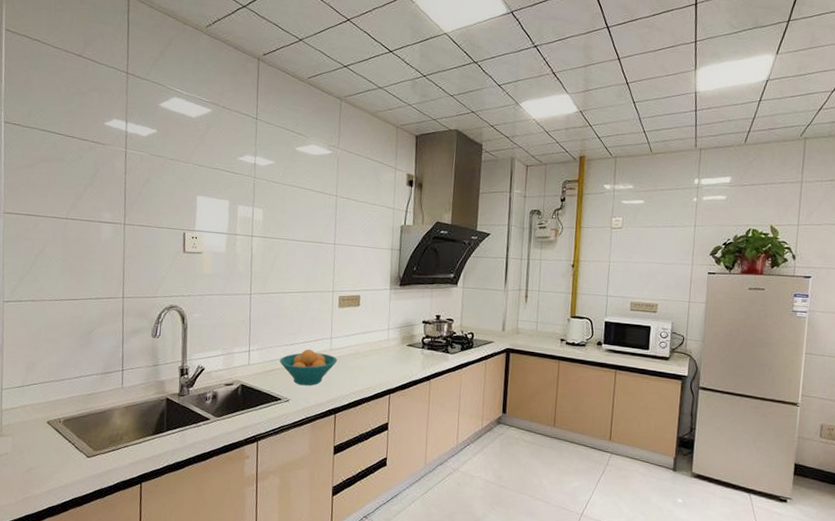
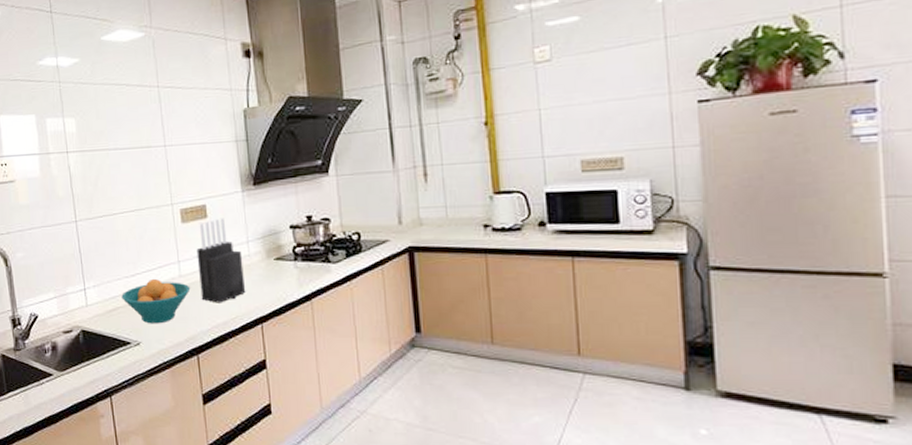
knife block: none [345,307,383,375] -> present [196,218,246,303]

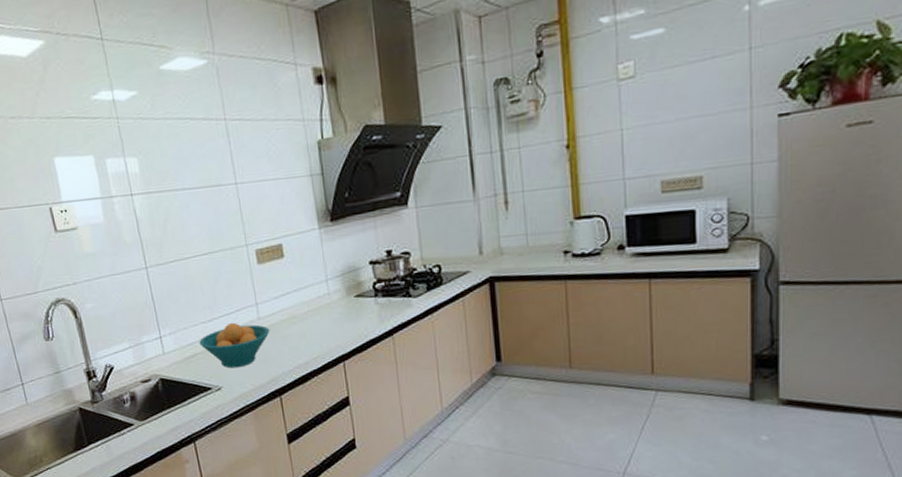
knife block: present [196,218,246,303] -> none [274,256,327,344]

